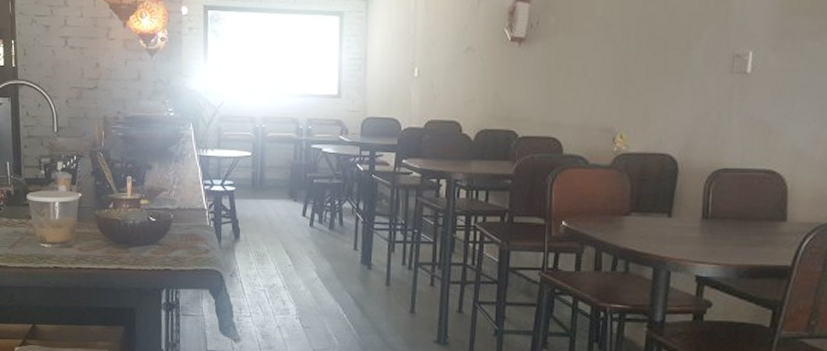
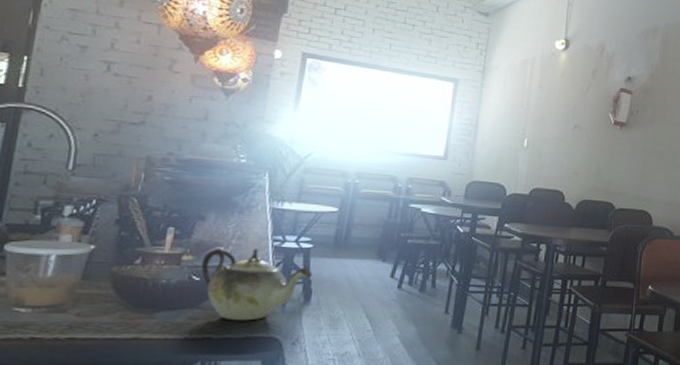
teapot: none [154,192,238,256] -> present [201,247,312,321]

